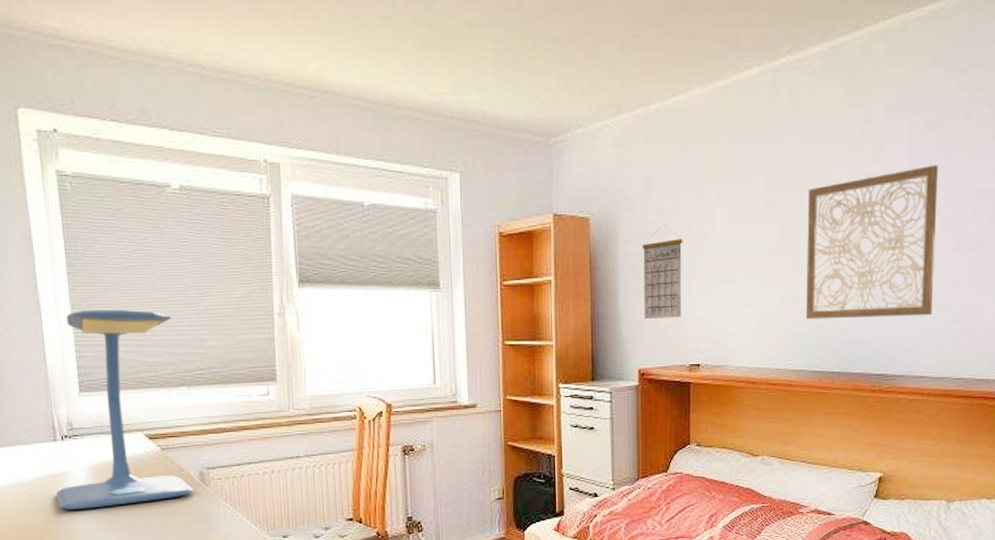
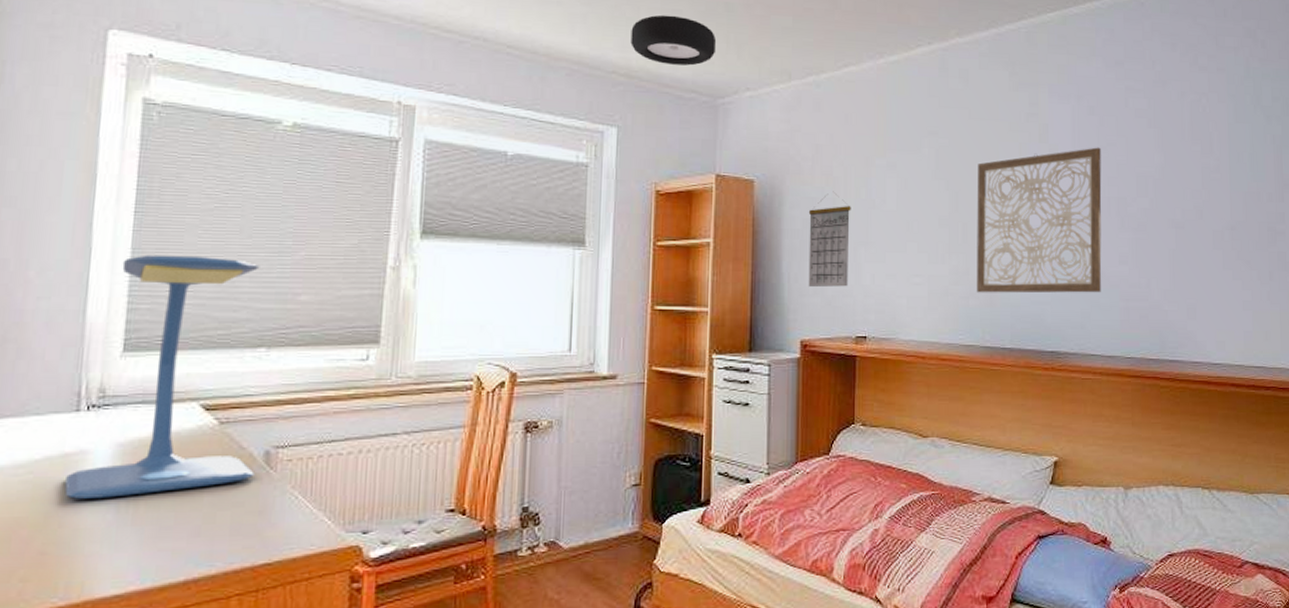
ceiling light: none [465,54,547,106] -> present [630,15,717,66]

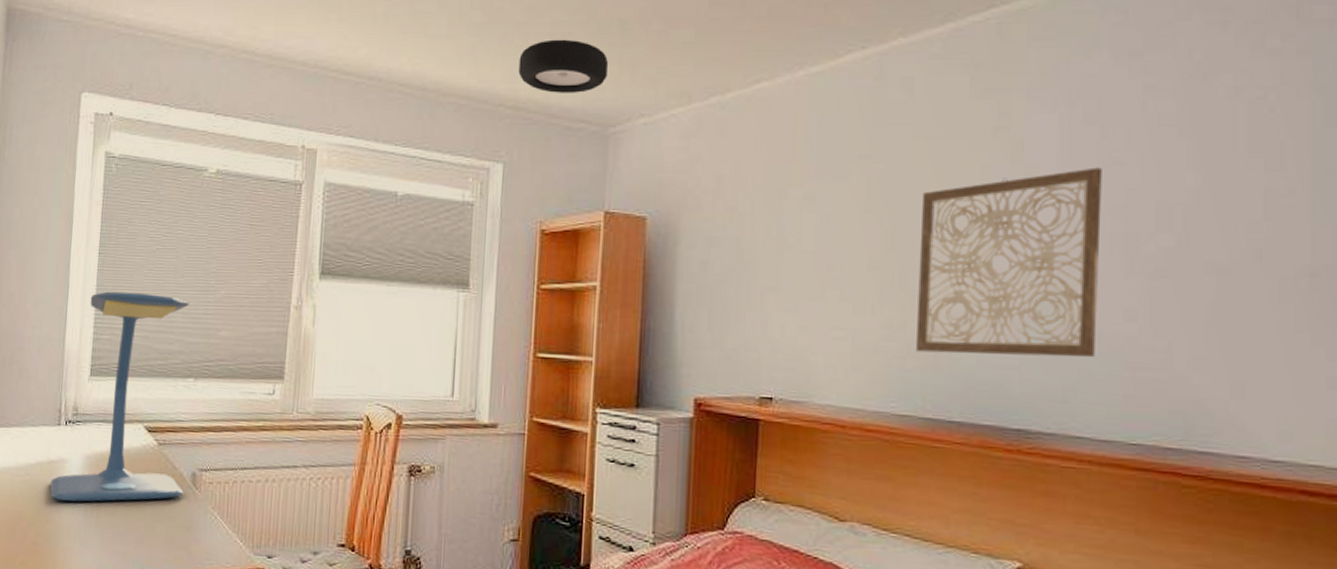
calendar: present [808,191,851,288] -> none [705,228,759,339]

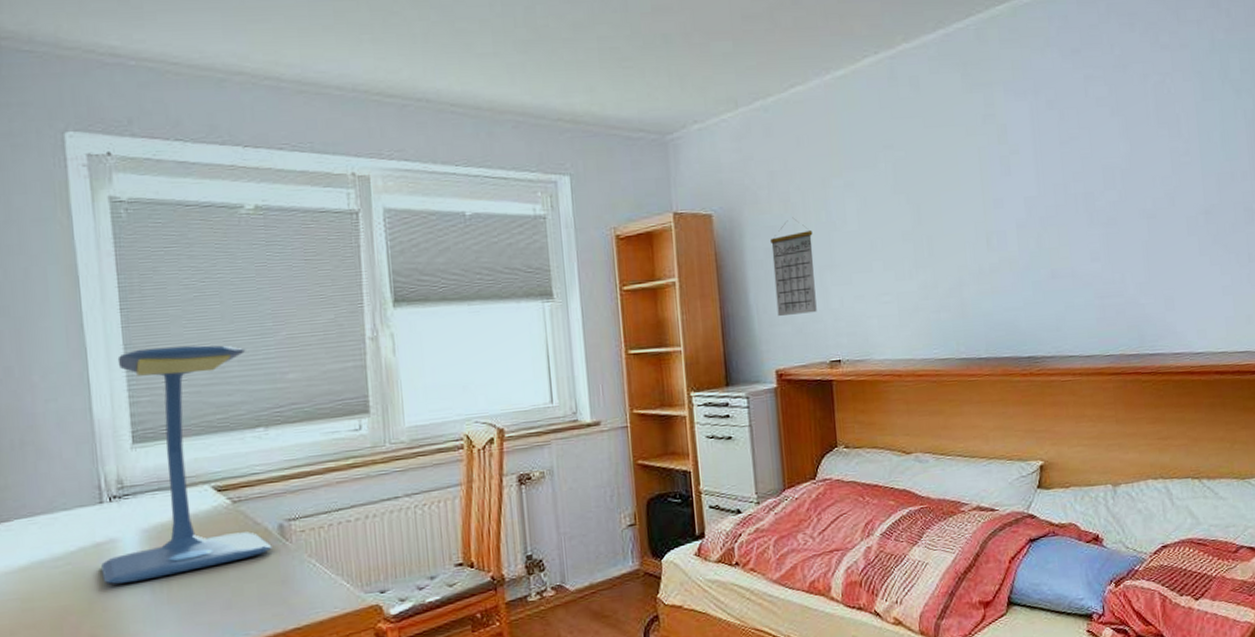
ceiling light: present [518,39,609,93] -> none [571,53,659,106]
calendar: none [705,228,759,339] -> present [769,217,817,317]
wall art: present [916,167,1102,358] -> none [937,142,1074,305]

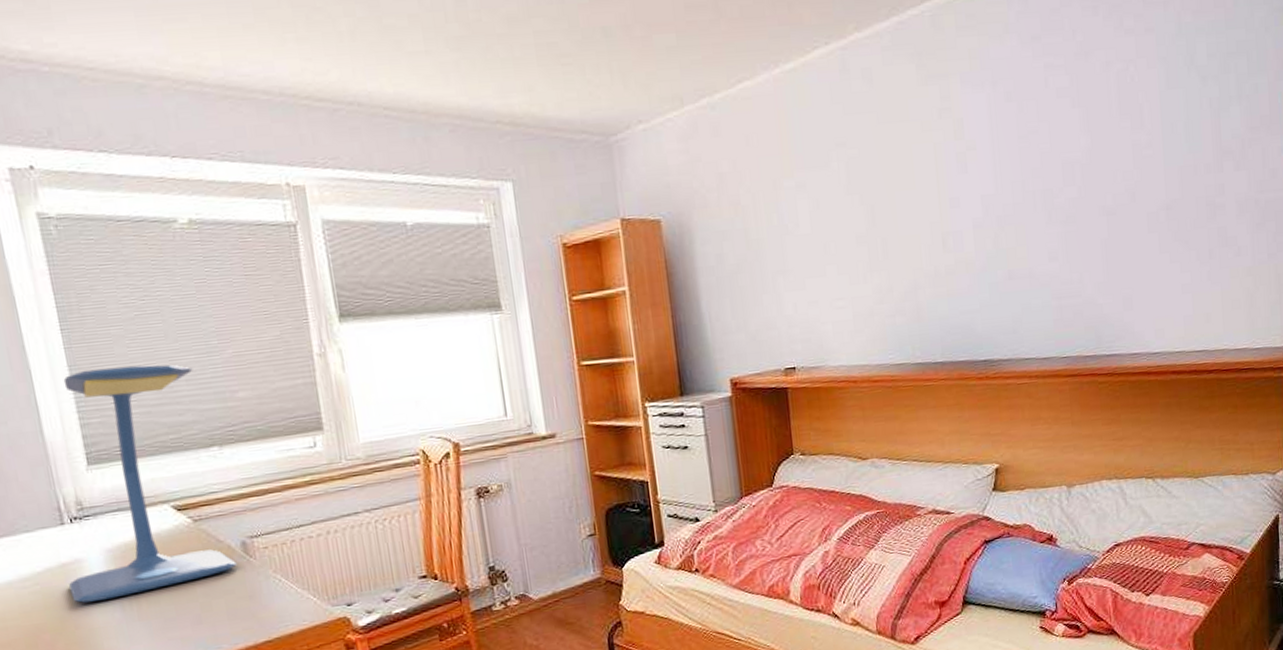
calendar: present [769,217,817,317] -> none [720,221,771,325]

